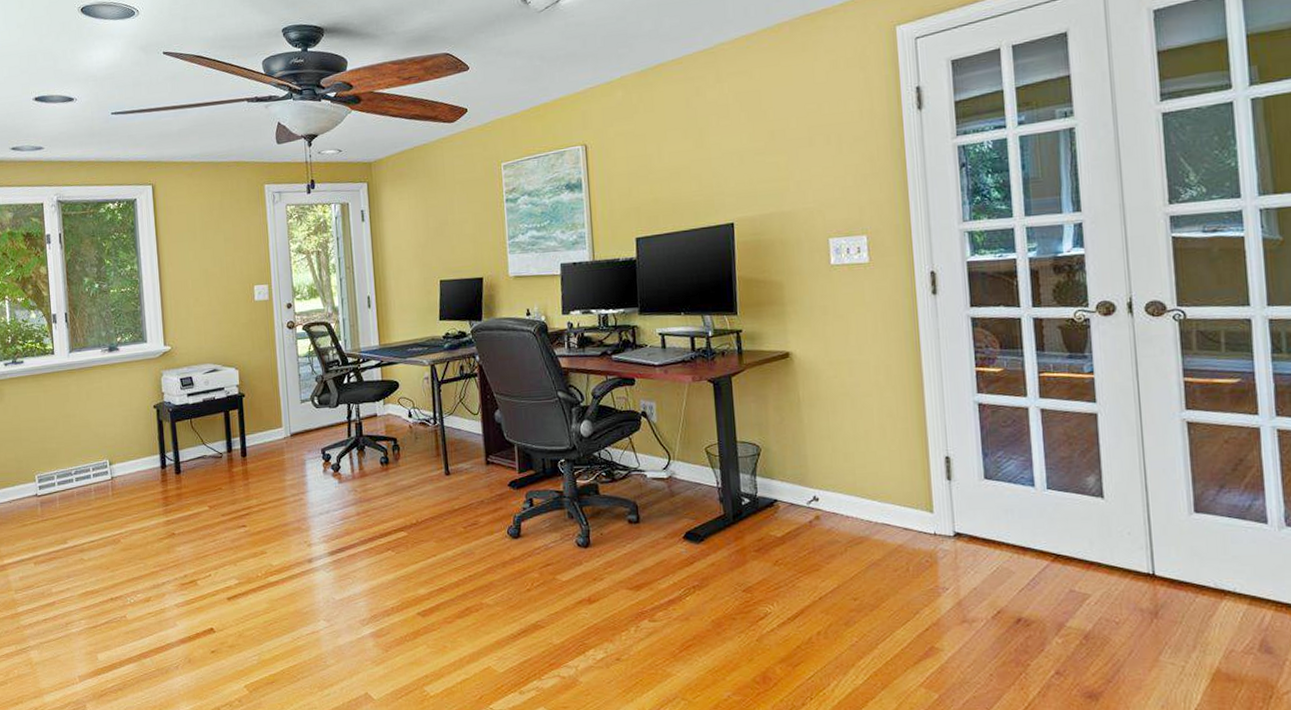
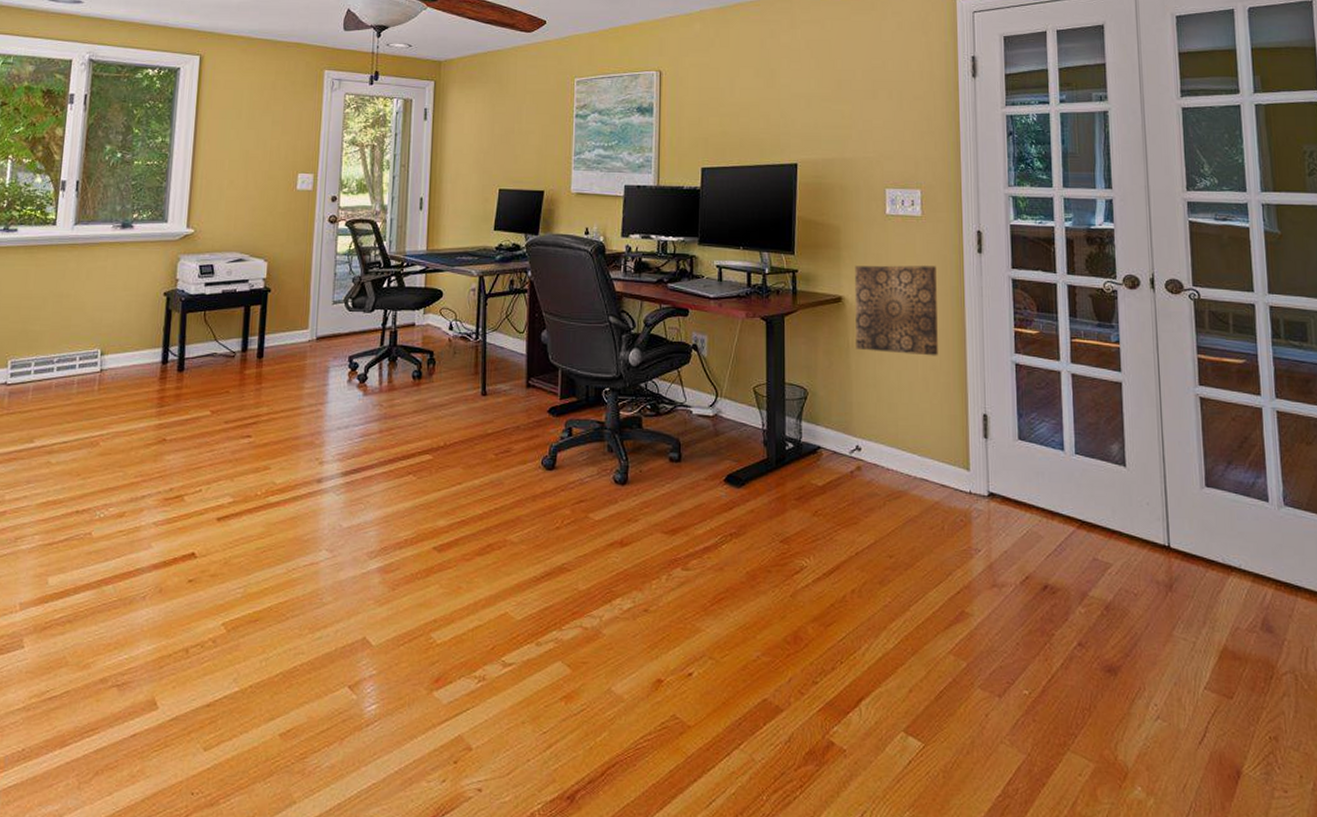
wall art: none [801,312,894,404] -> present [855,265,938,356]

